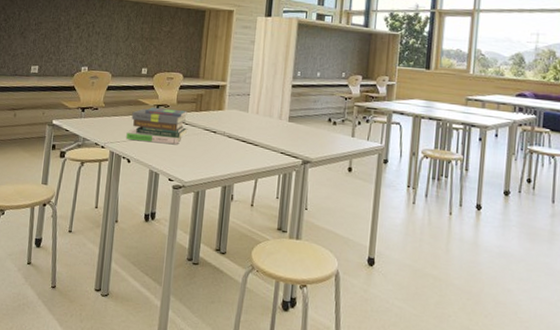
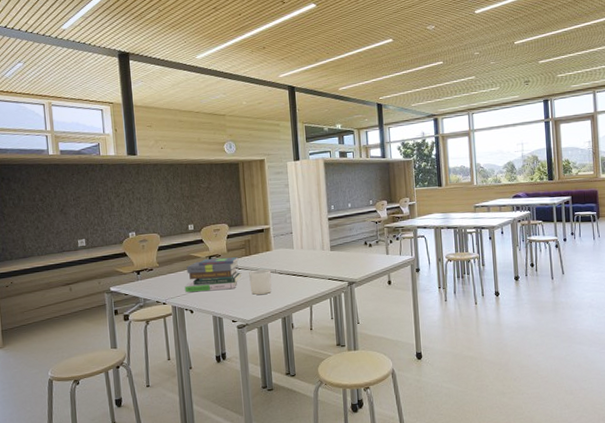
mug: none [194,128,220,157] -> present [249,269,272,295]

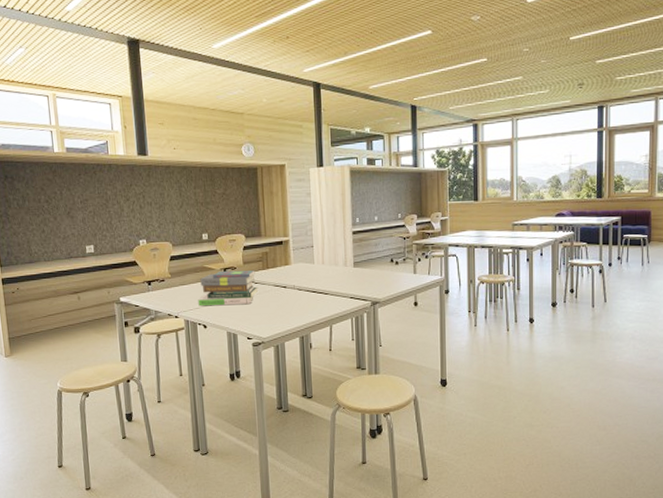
mug: present [249,269,272,295] -> none [266,284,290,312]

